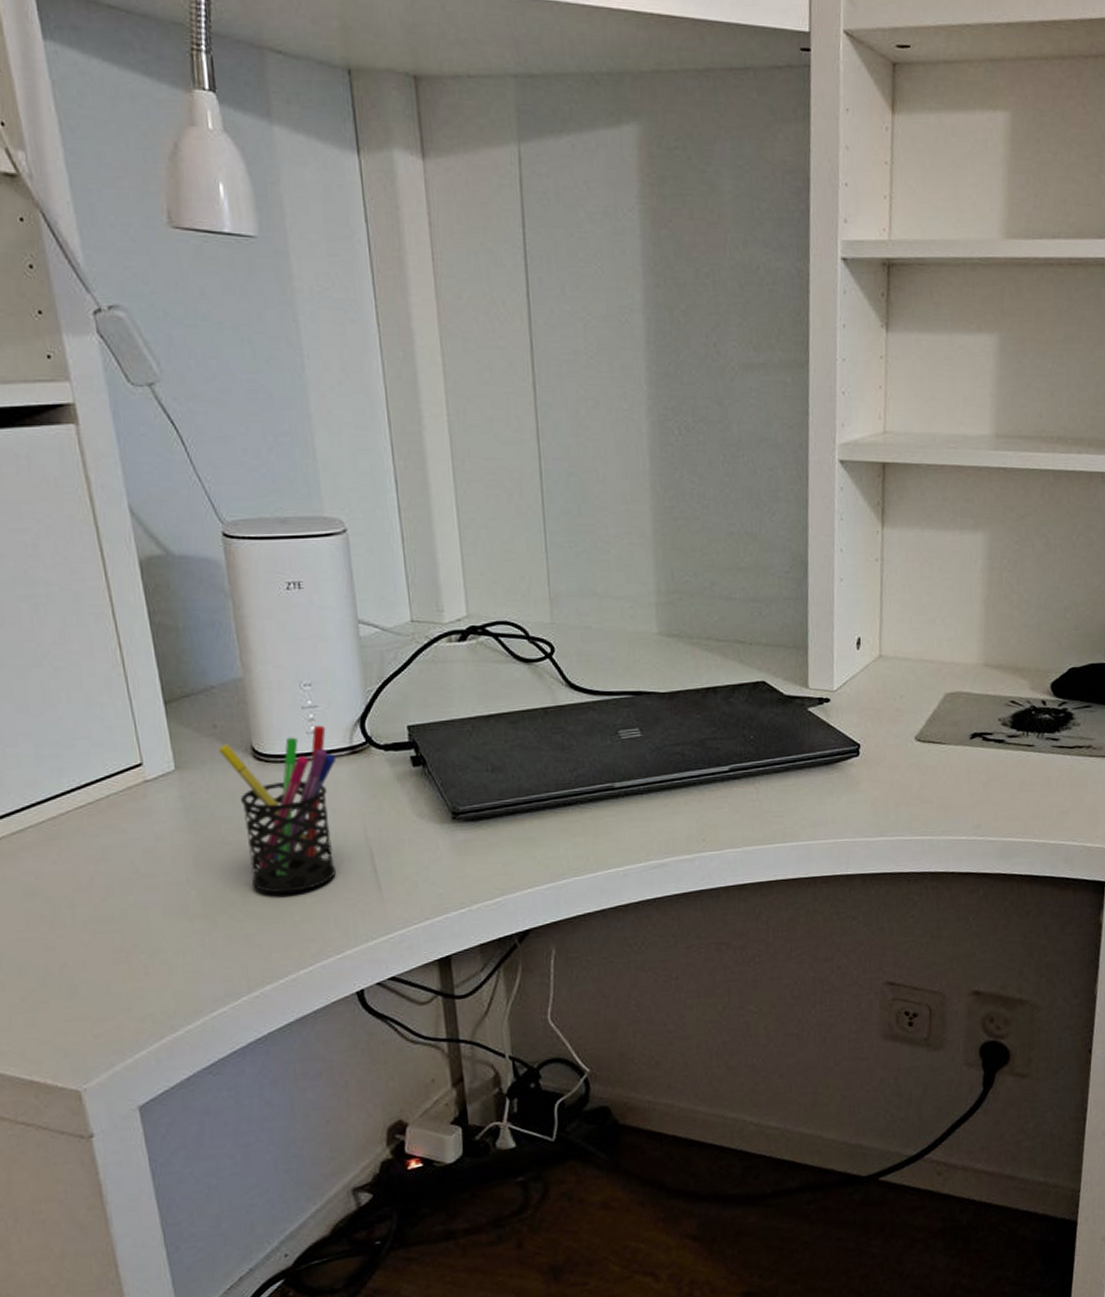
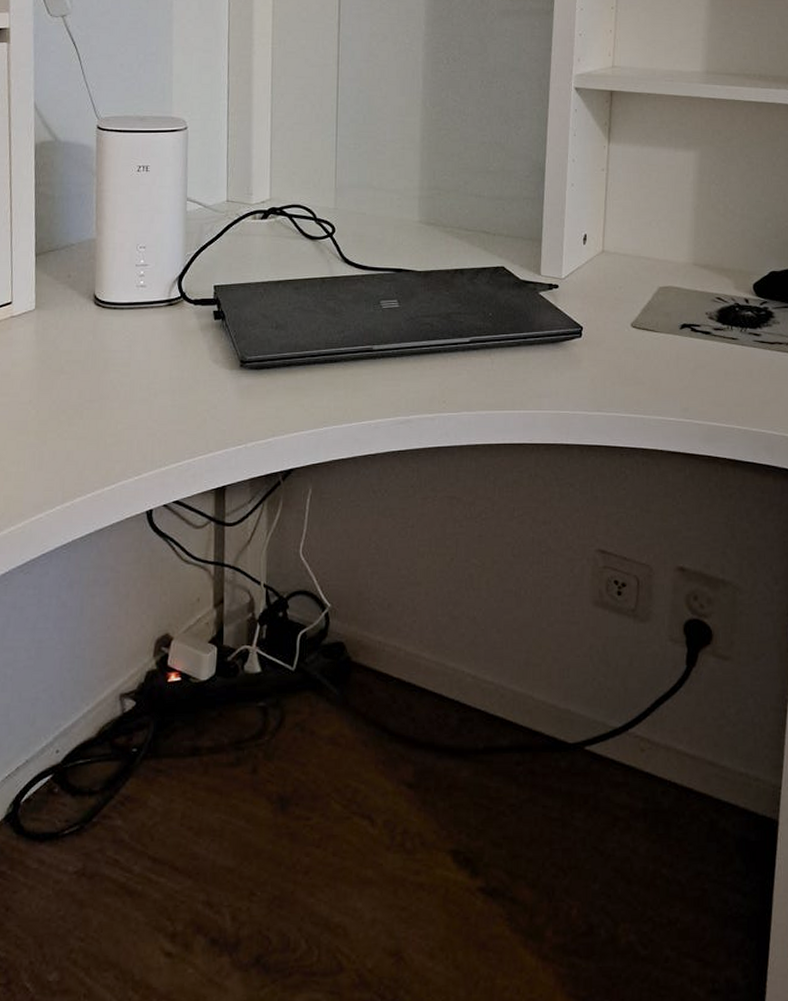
pen holder: present [218,725,337,894] -> none [69,280,157,419]

